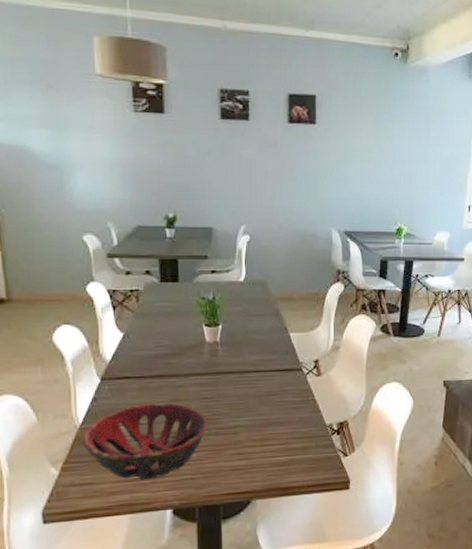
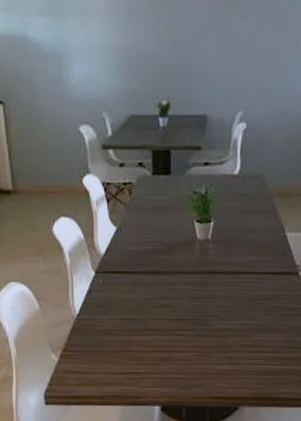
decorative bowl: present [82,402,208,480] -> none [78,299,197,375]

